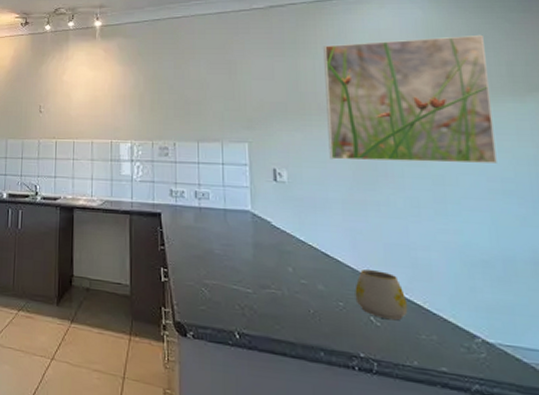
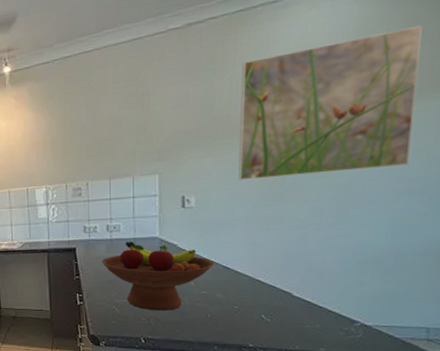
fruit bowl: none [190,212,312,300] -> present [102,241,214,311]
mug: present [355,269,408,321] -> none [250,276,298,316]

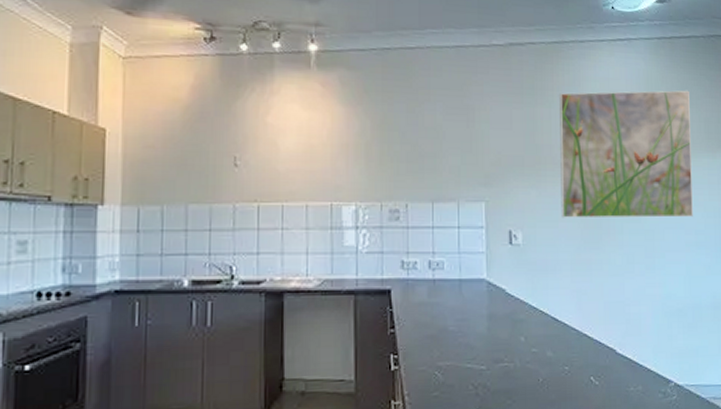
fruit bowl: present [102,241,214,311] -> none [423,283,543,376]

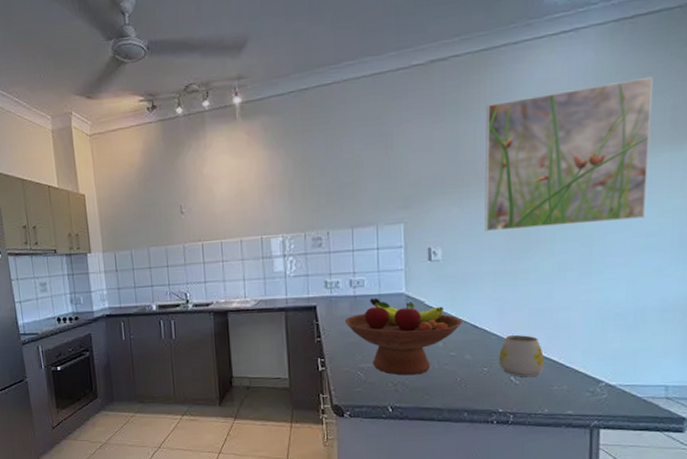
fruit bowl: none [423,283,543,376] -> present [345,298,462,376]
mug: none [579,330,621,378] -> present [499,335,545,378]

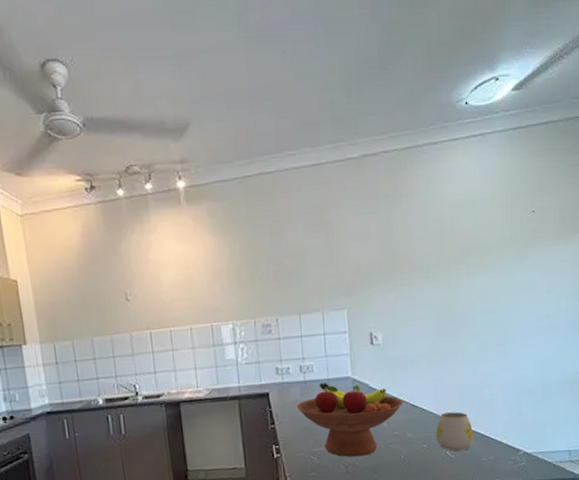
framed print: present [484,76,653,232] -> none [414,179,545,317]

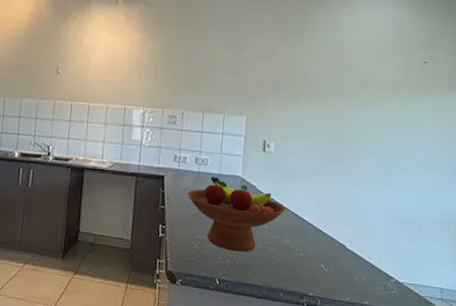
mug: present [436,411,474,451] -> none [312,227,350,267]

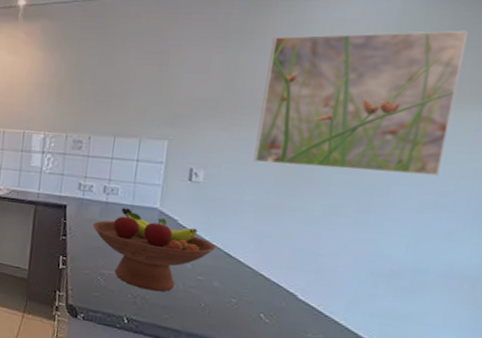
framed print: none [309,33,438,144] -> present [253,30,468,176]

